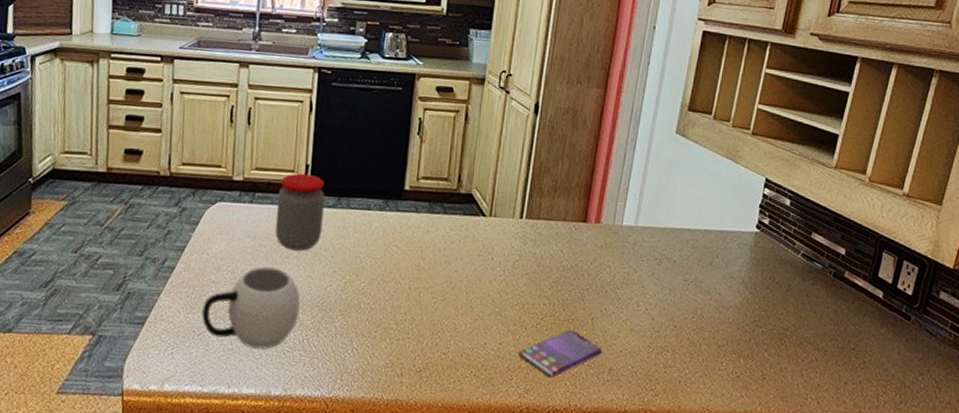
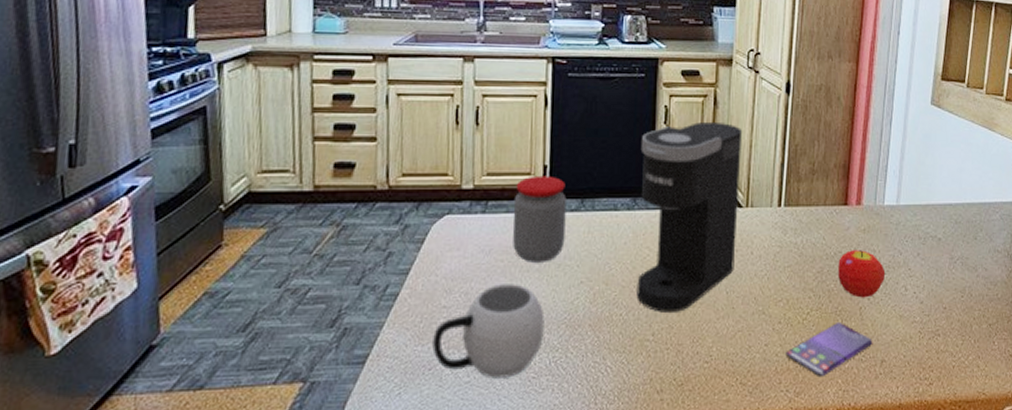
coffee maker: none [383,135,491,306] -> present [636,121,743,312]
fruit: none [573,264,620,310] -> present [838,250,886,298]

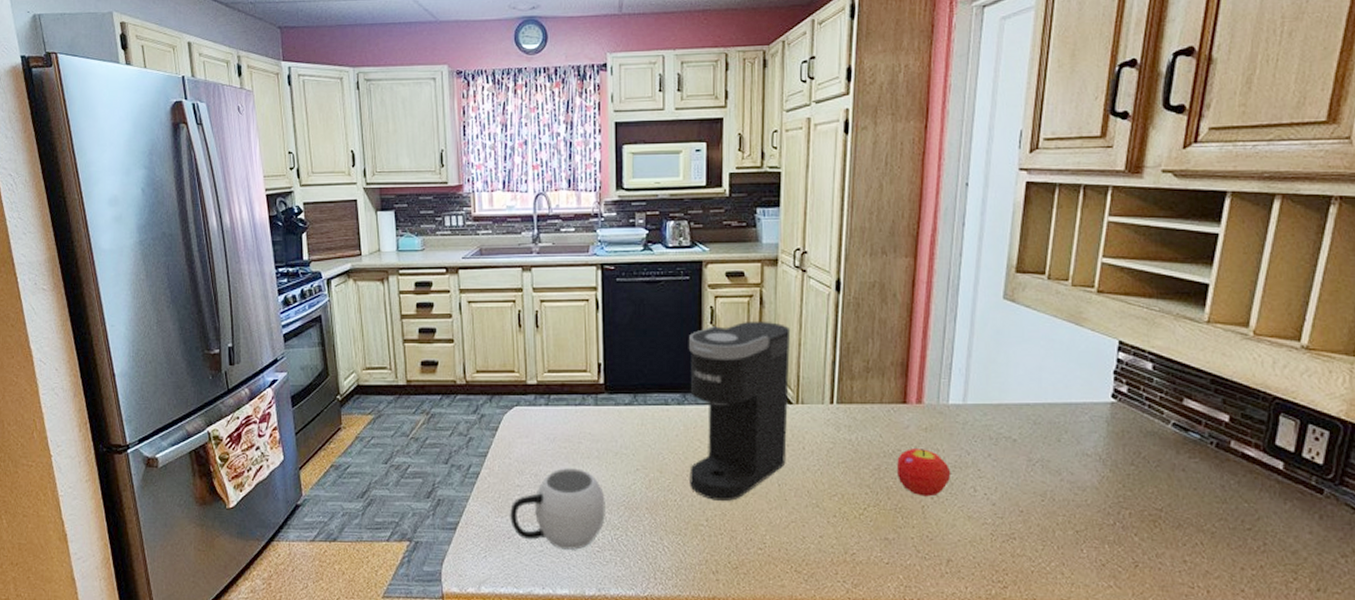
jar: present [513,175,567,263] -> none [572,372,620,450]
smartphone: present [785,321,873,378] -> none [842,518,938,572]

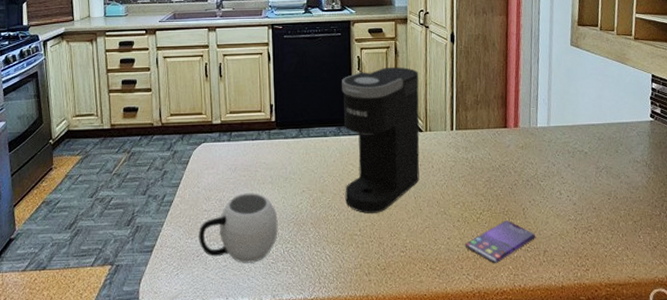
smartphone: none [842,518,938,572] -> present [465,219,536,264]
fruit: present [897,449,951,497] -> none [503,163,543,201]

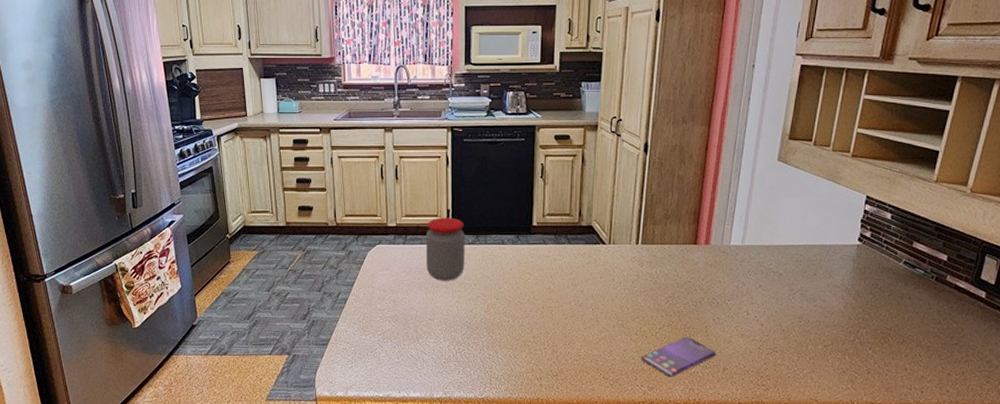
mug: present [199,193,278,263] -> none [373,295,451,361]
jar: none [250,112,289,177] -> present [425,217,465,281]
coffee maker: present [341,66,420,213] -> none [520,176,606,322]

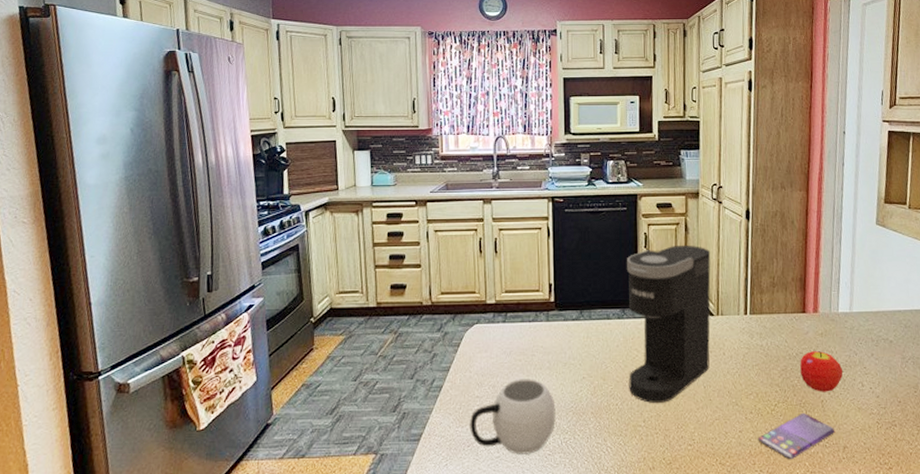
mug: none [373,295,451,361] -> present [470,379,556,455]
jar: present [425,217,465,281] -> none [527,292,569,362]
coffee maker: none [520,176,606,322] -> present [626,245,711,403]
fruit: none [687,281,730,319] -> present [800,351,843,392]

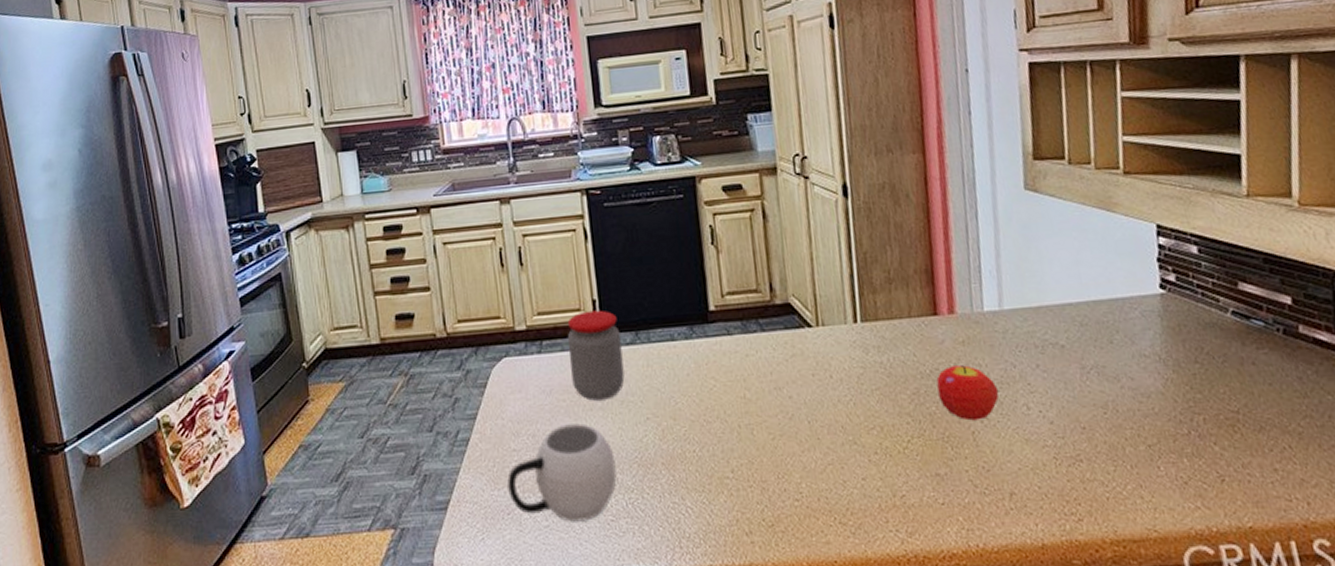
jar: none [527,292,569,362] -> present [567,310,625,401]
coffee maker: present [626,245,711,403] -> none [689,236,814,447]
smartphone: present [758,412,835,460] -> none [888,449,996,515]

